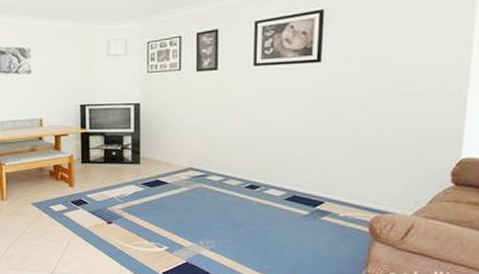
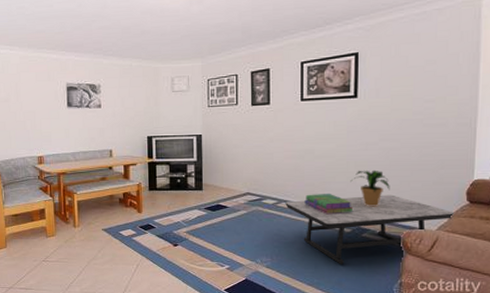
coffee table: none [233,173,436,250] -> present [285,195,455,264]
stack of books: none [255,170,313,195] -> present [304,193,354,215]
potted plant: none [309,145,357,187] -> present [350,170,390,207]

